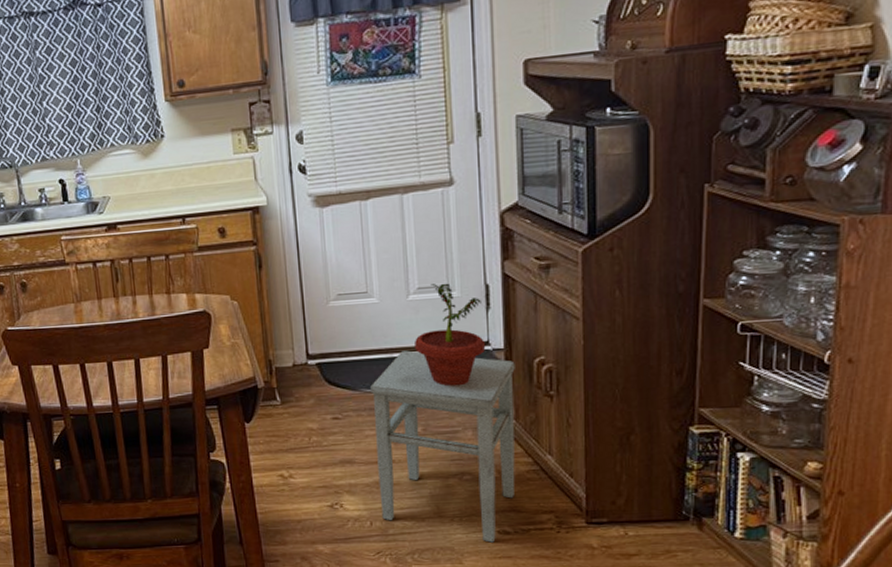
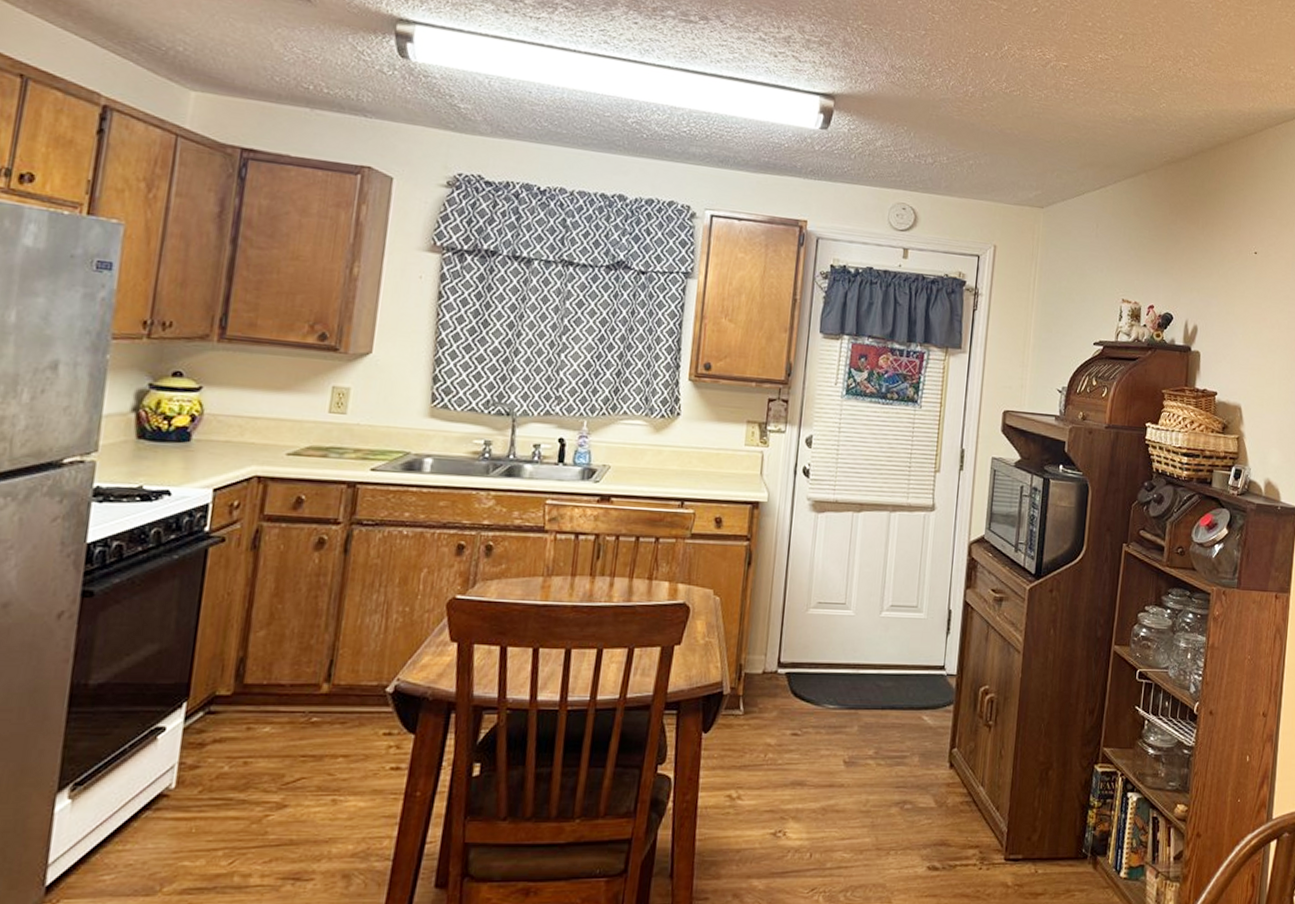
stool: present [370,350,515,543] -> none [823,668,964,879]
potted plant: present [415,283,486,387] -> none [880,603,944,709]

